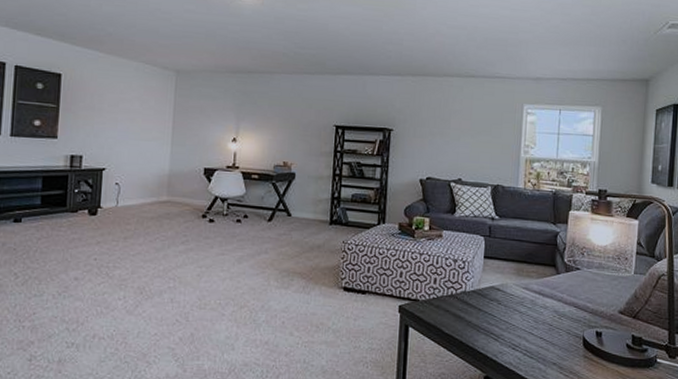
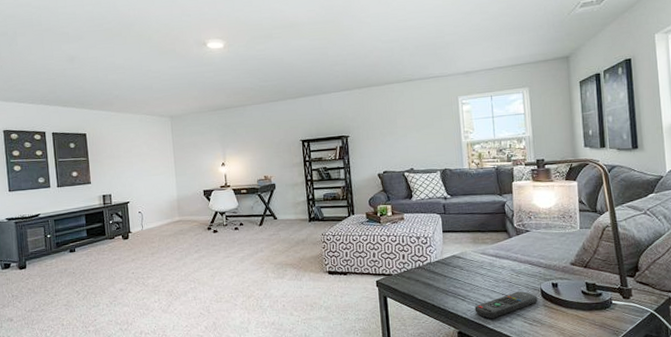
remote control: none [507,337,578,365] -> present [474,291,538,319]

